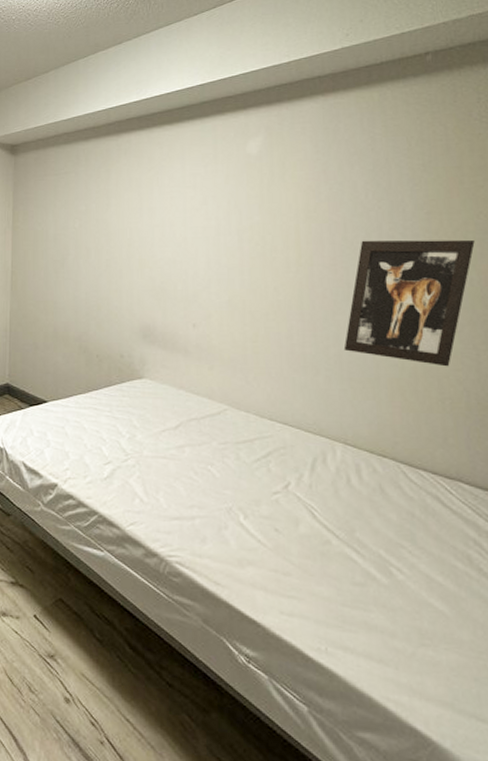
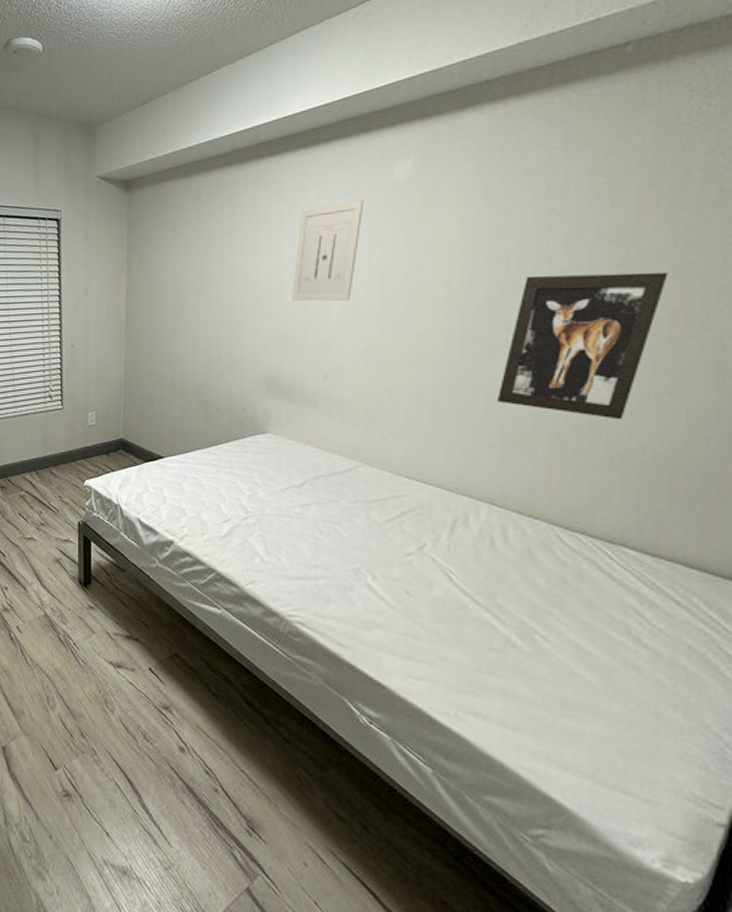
wall art: none [163,171,223,259] -> present [292,200,364,302]

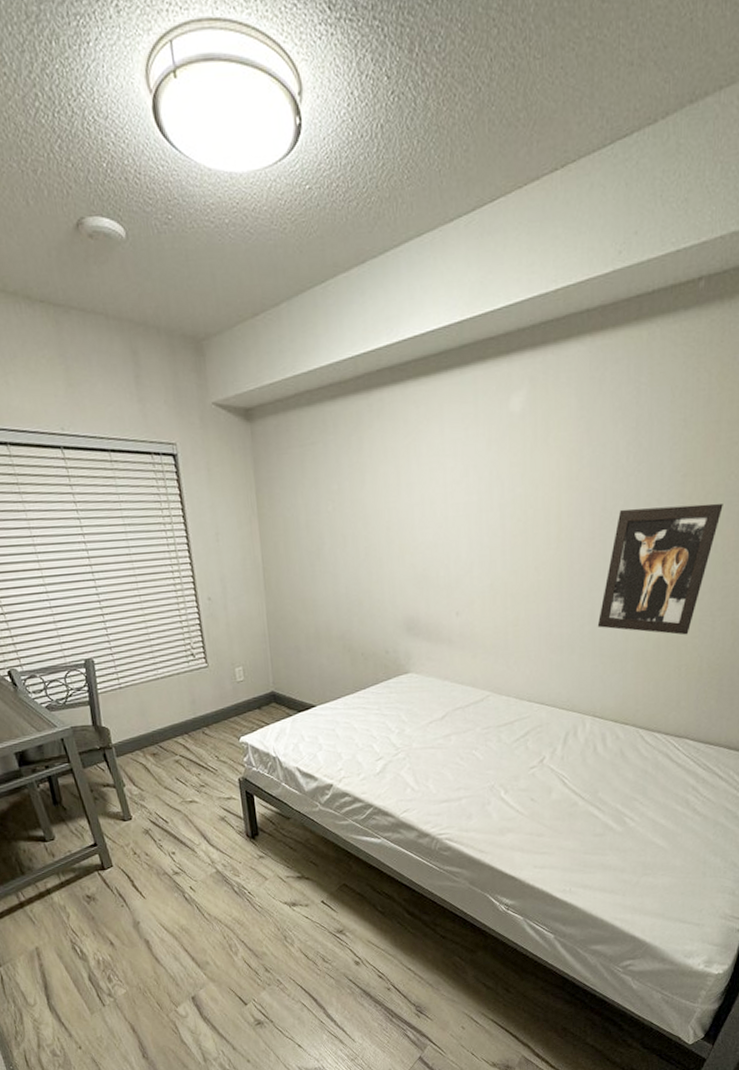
wall art: present [292,200,364,302] -> none [423,434,484,541]

